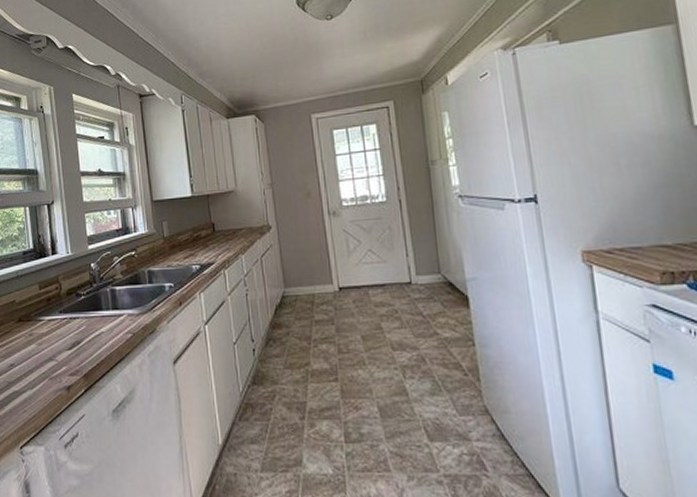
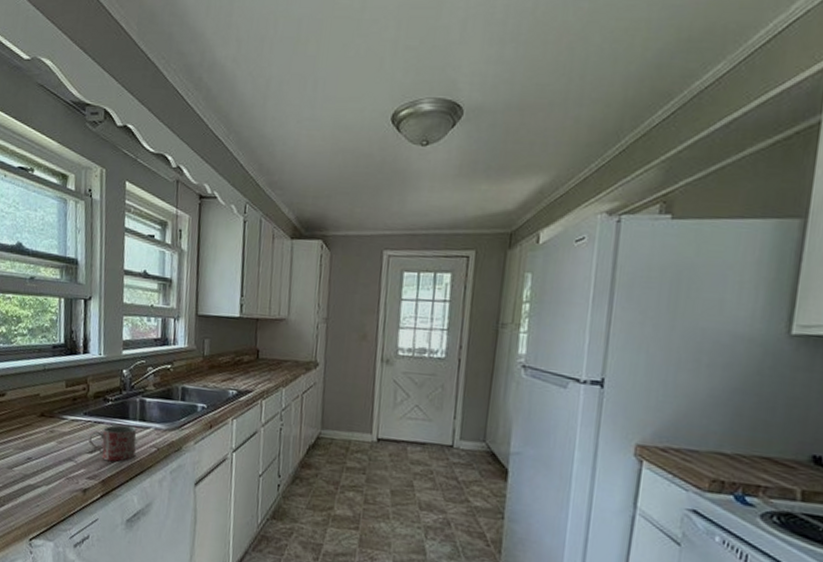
mug: none [65,316,113,355] -> present [87,424,137,462]

